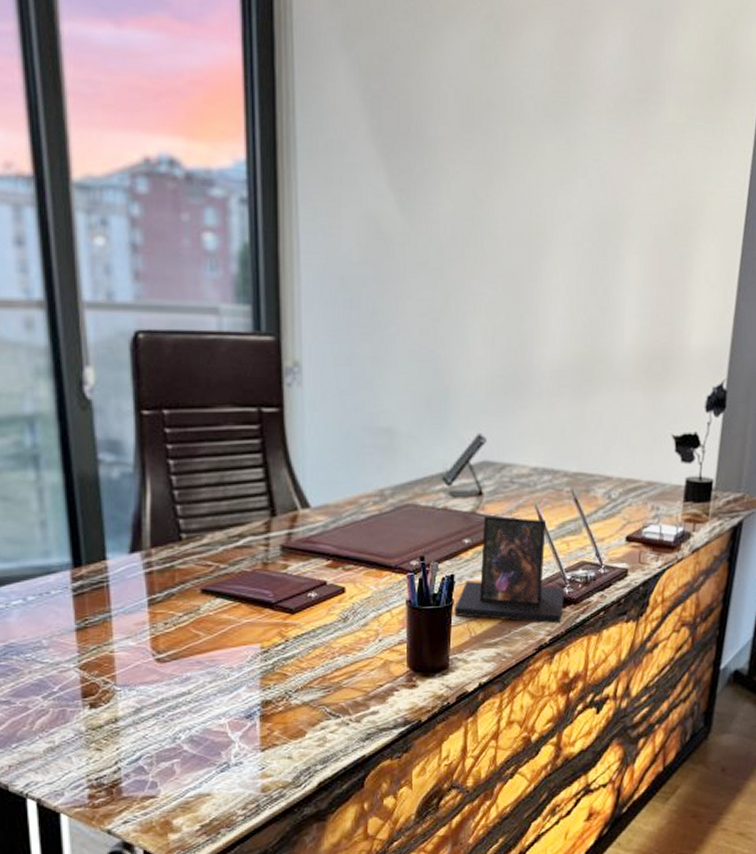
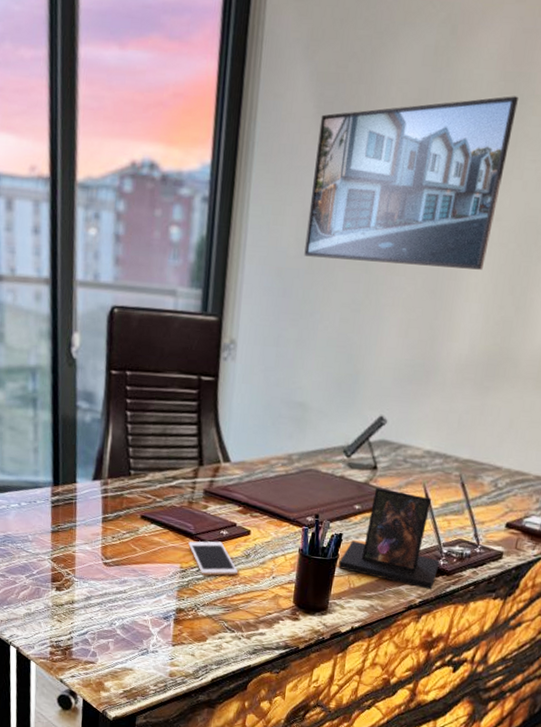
cell phone: none [268,607,336,652] -> present [188,541,239,576]
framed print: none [368,95,571,270] -> present [304,96,518,270]

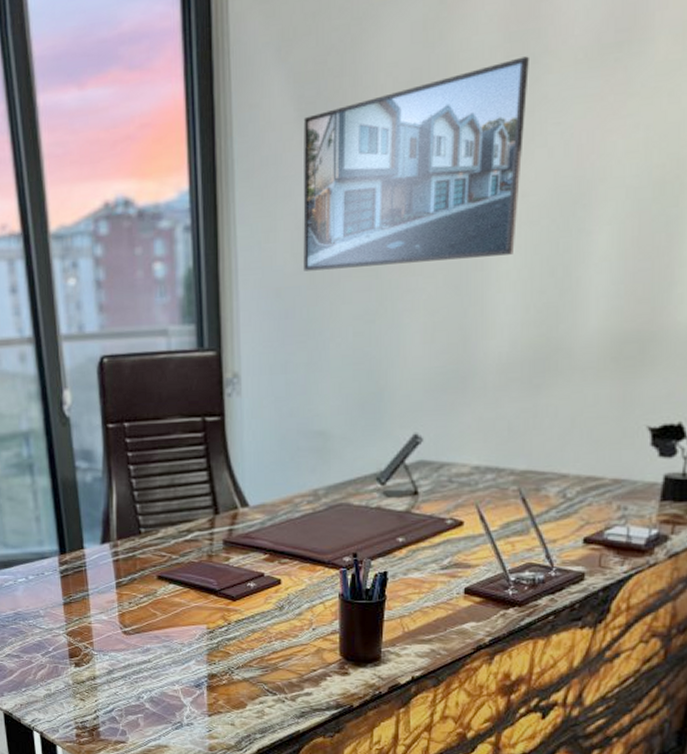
cell phone: present [188,541,239,576] -> none [213,595,273,634]
photo frame: present [338,487,440,590] -> none [387,515,508,625]

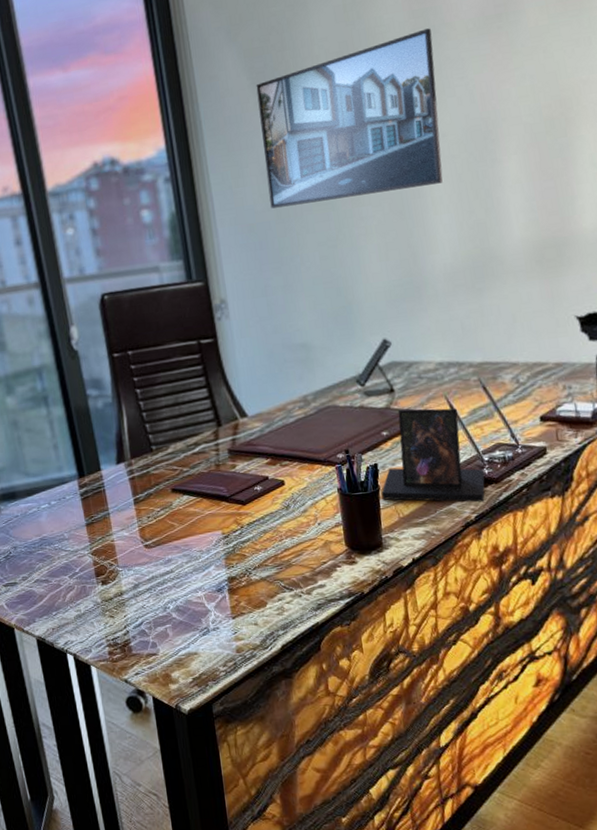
photo frame: none [387,515,508,625] -> present [381,408,485,503]

